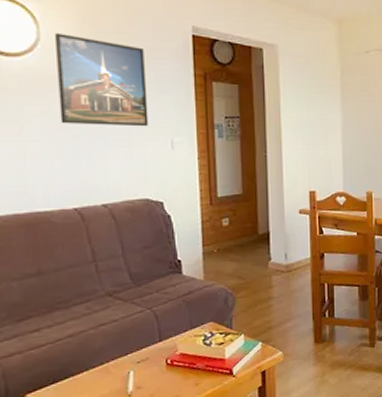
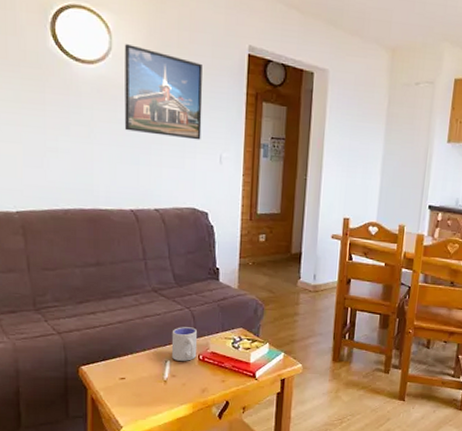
cup: none [133,329,164,370] -> present [171,327,198,361]

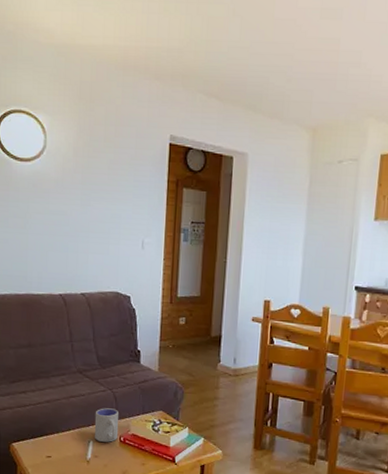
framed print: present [124,44,203,140] -> none [56,142,127,227]

